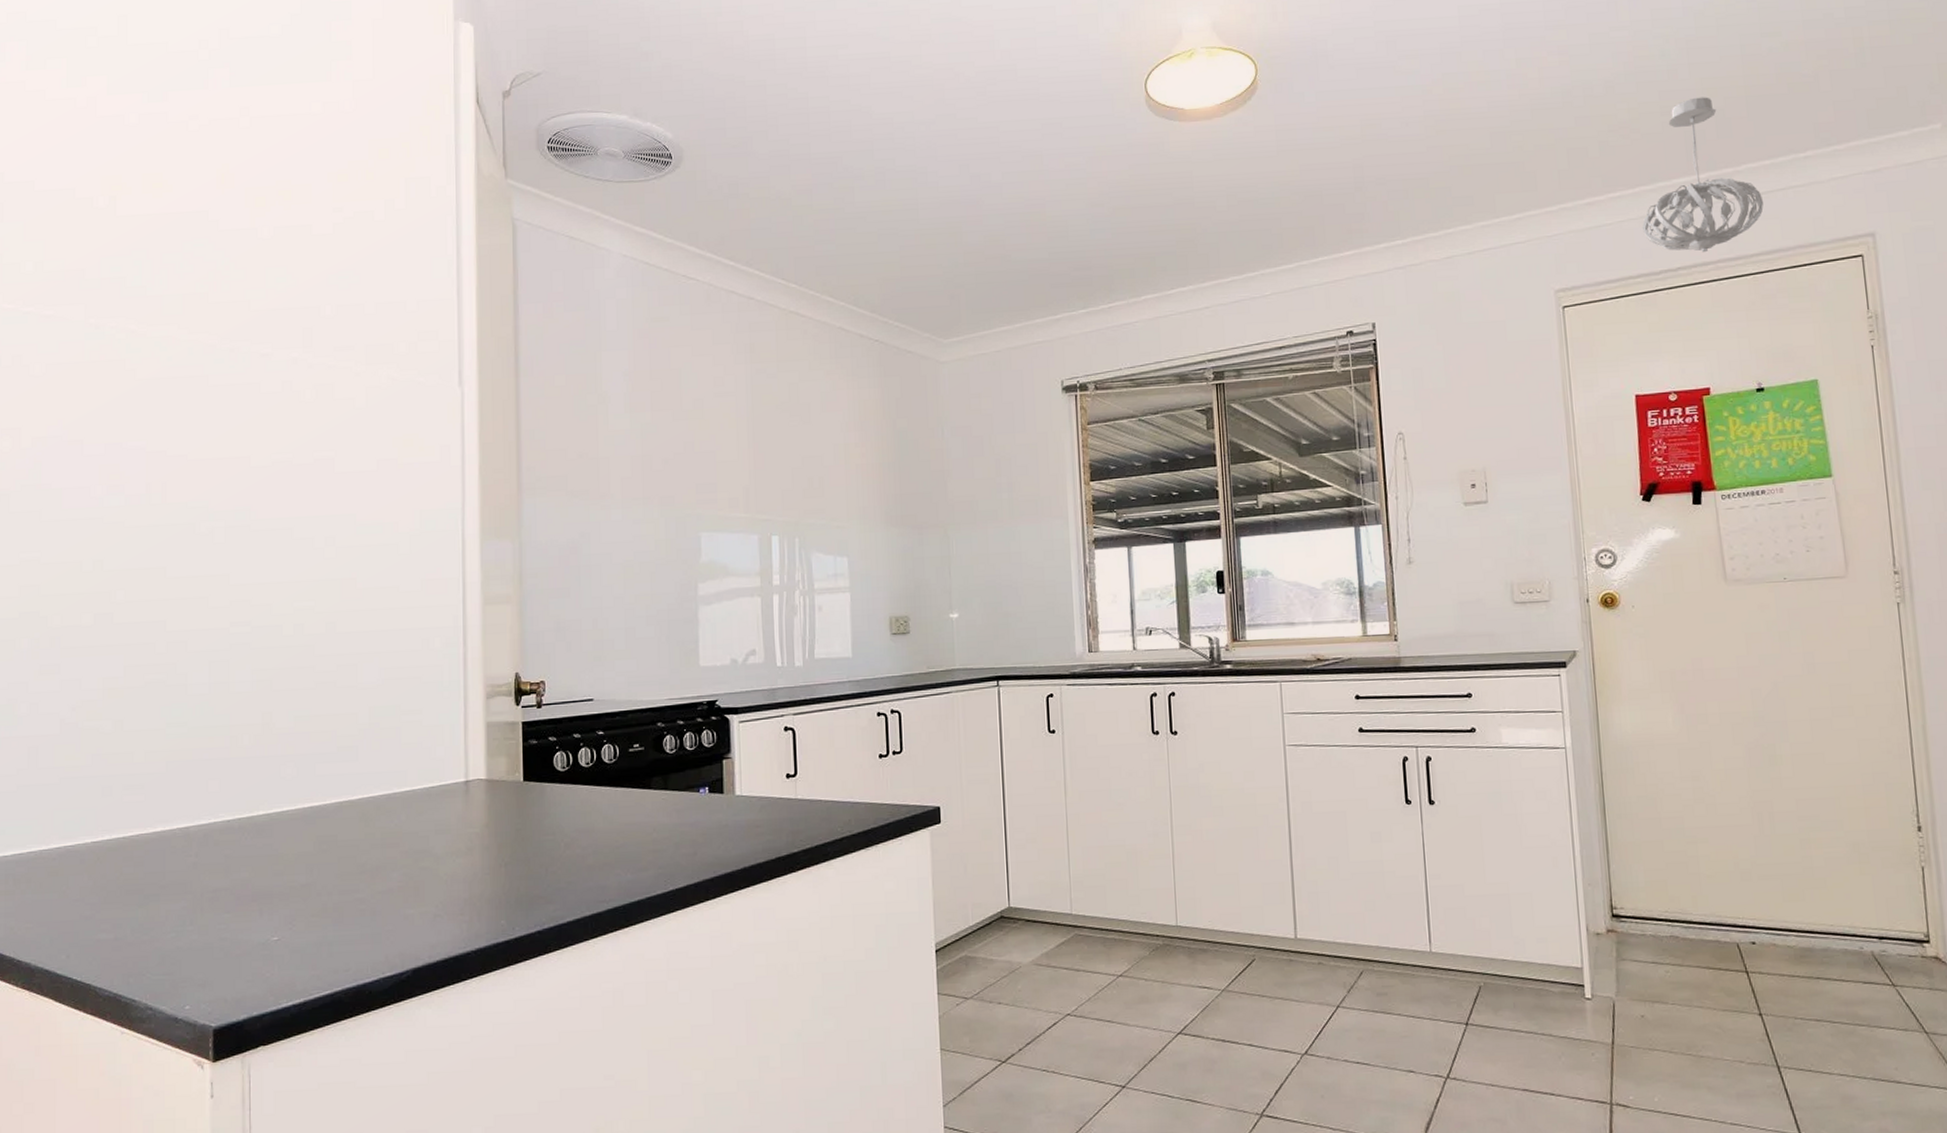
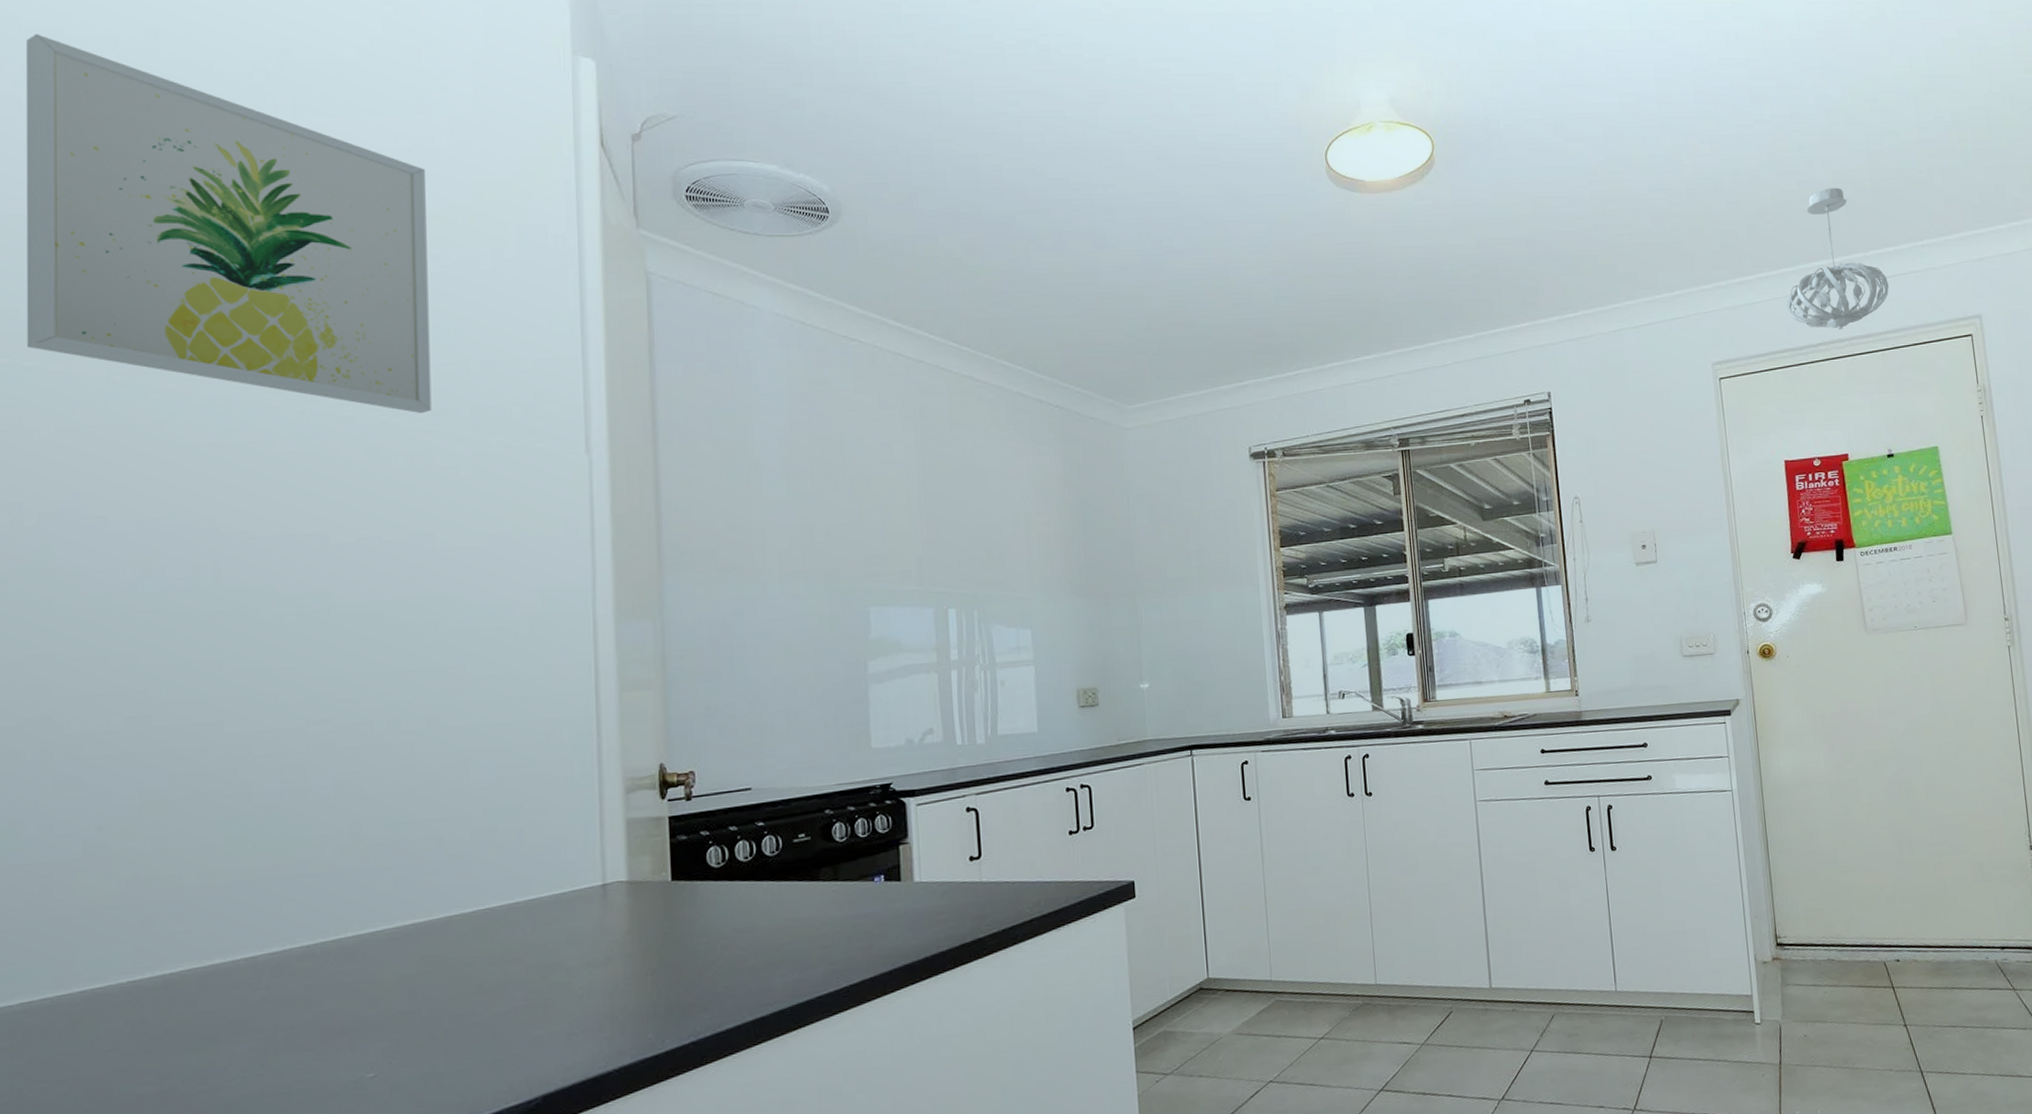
wall art: none [25,25,334,351] -> present [25,34,432,414]

